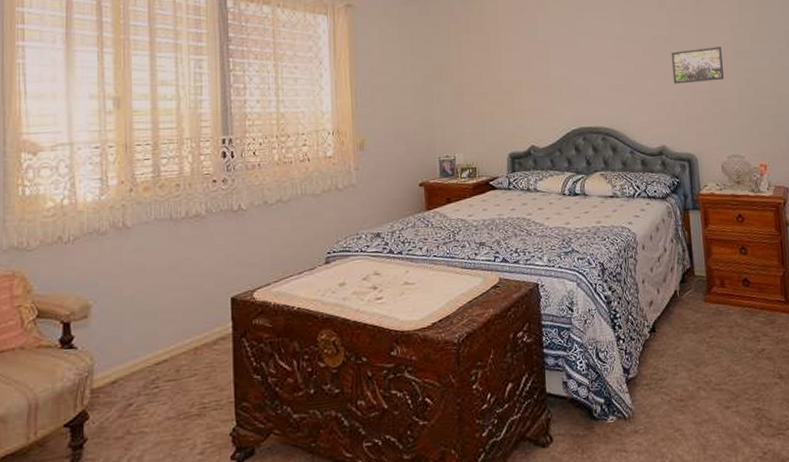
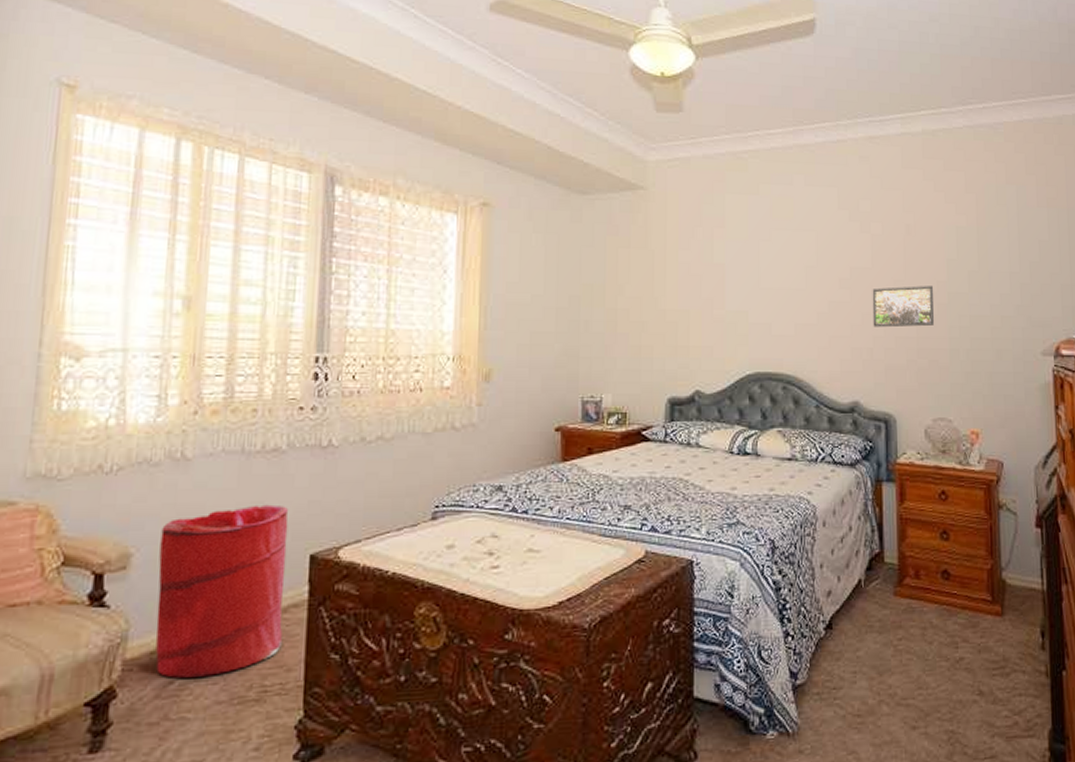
laundry hamper: none [112,259,214,401] -> present [155,504,289,678]

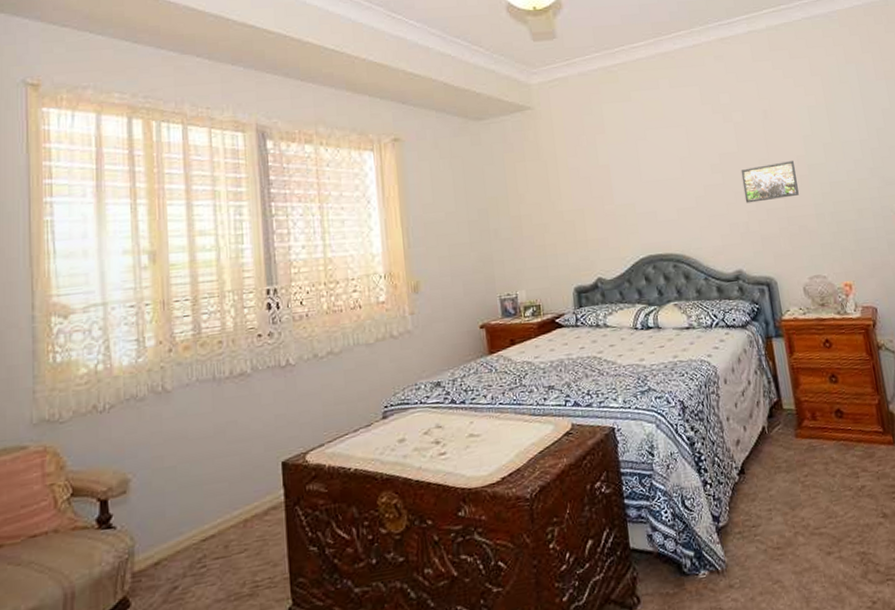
laundry hamper: present [155,504,289,678] -> none [152,422,266,584]

